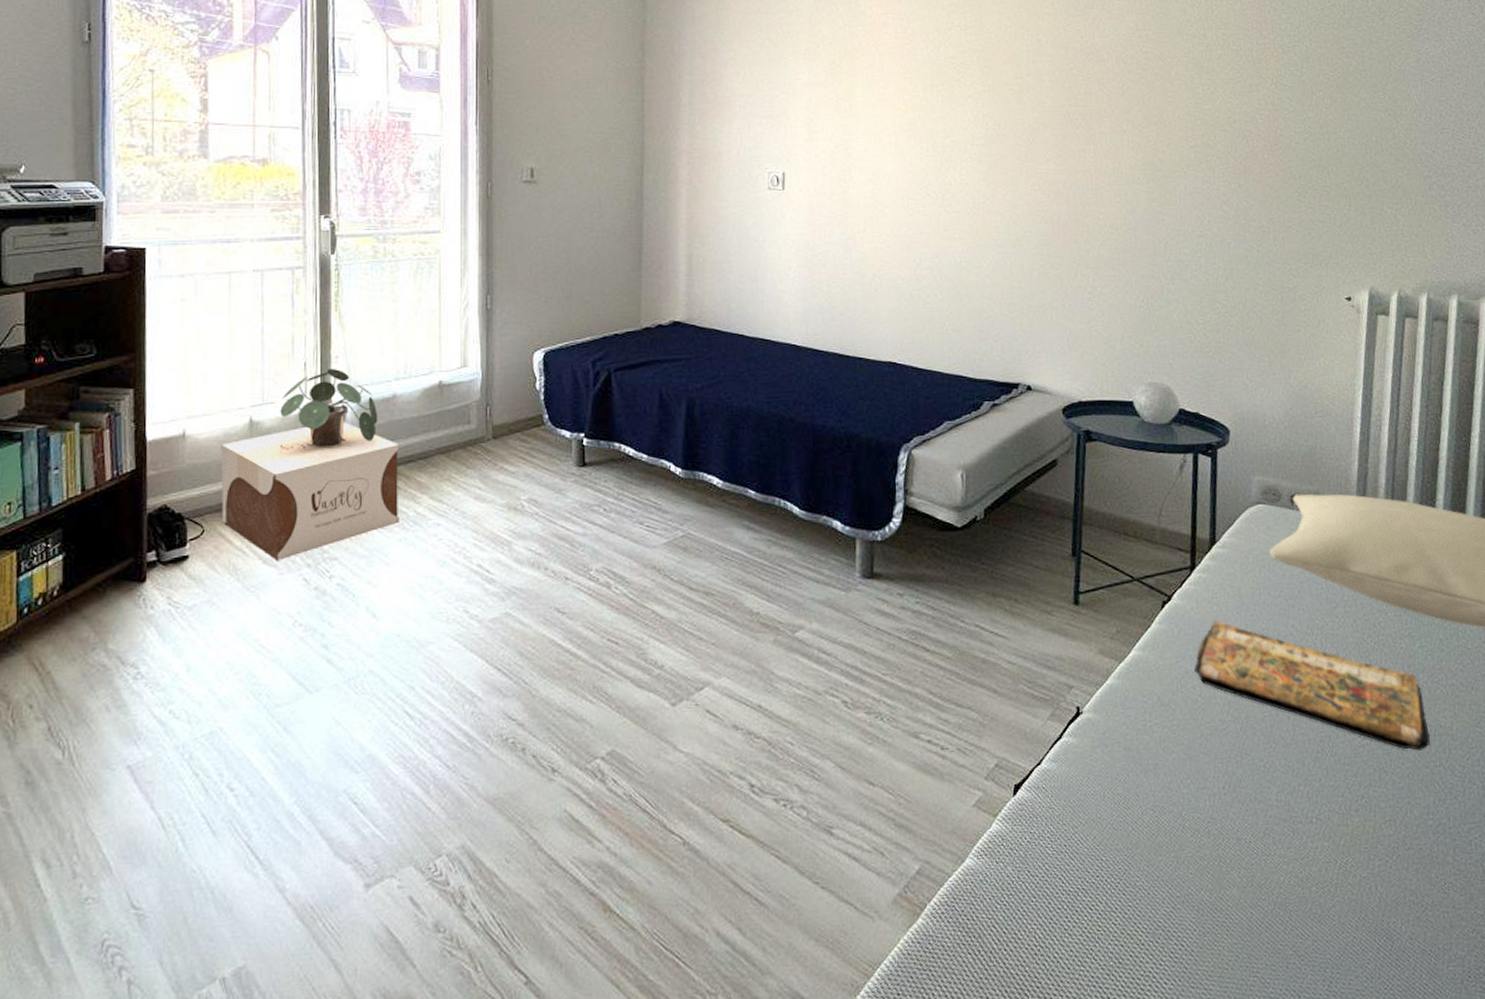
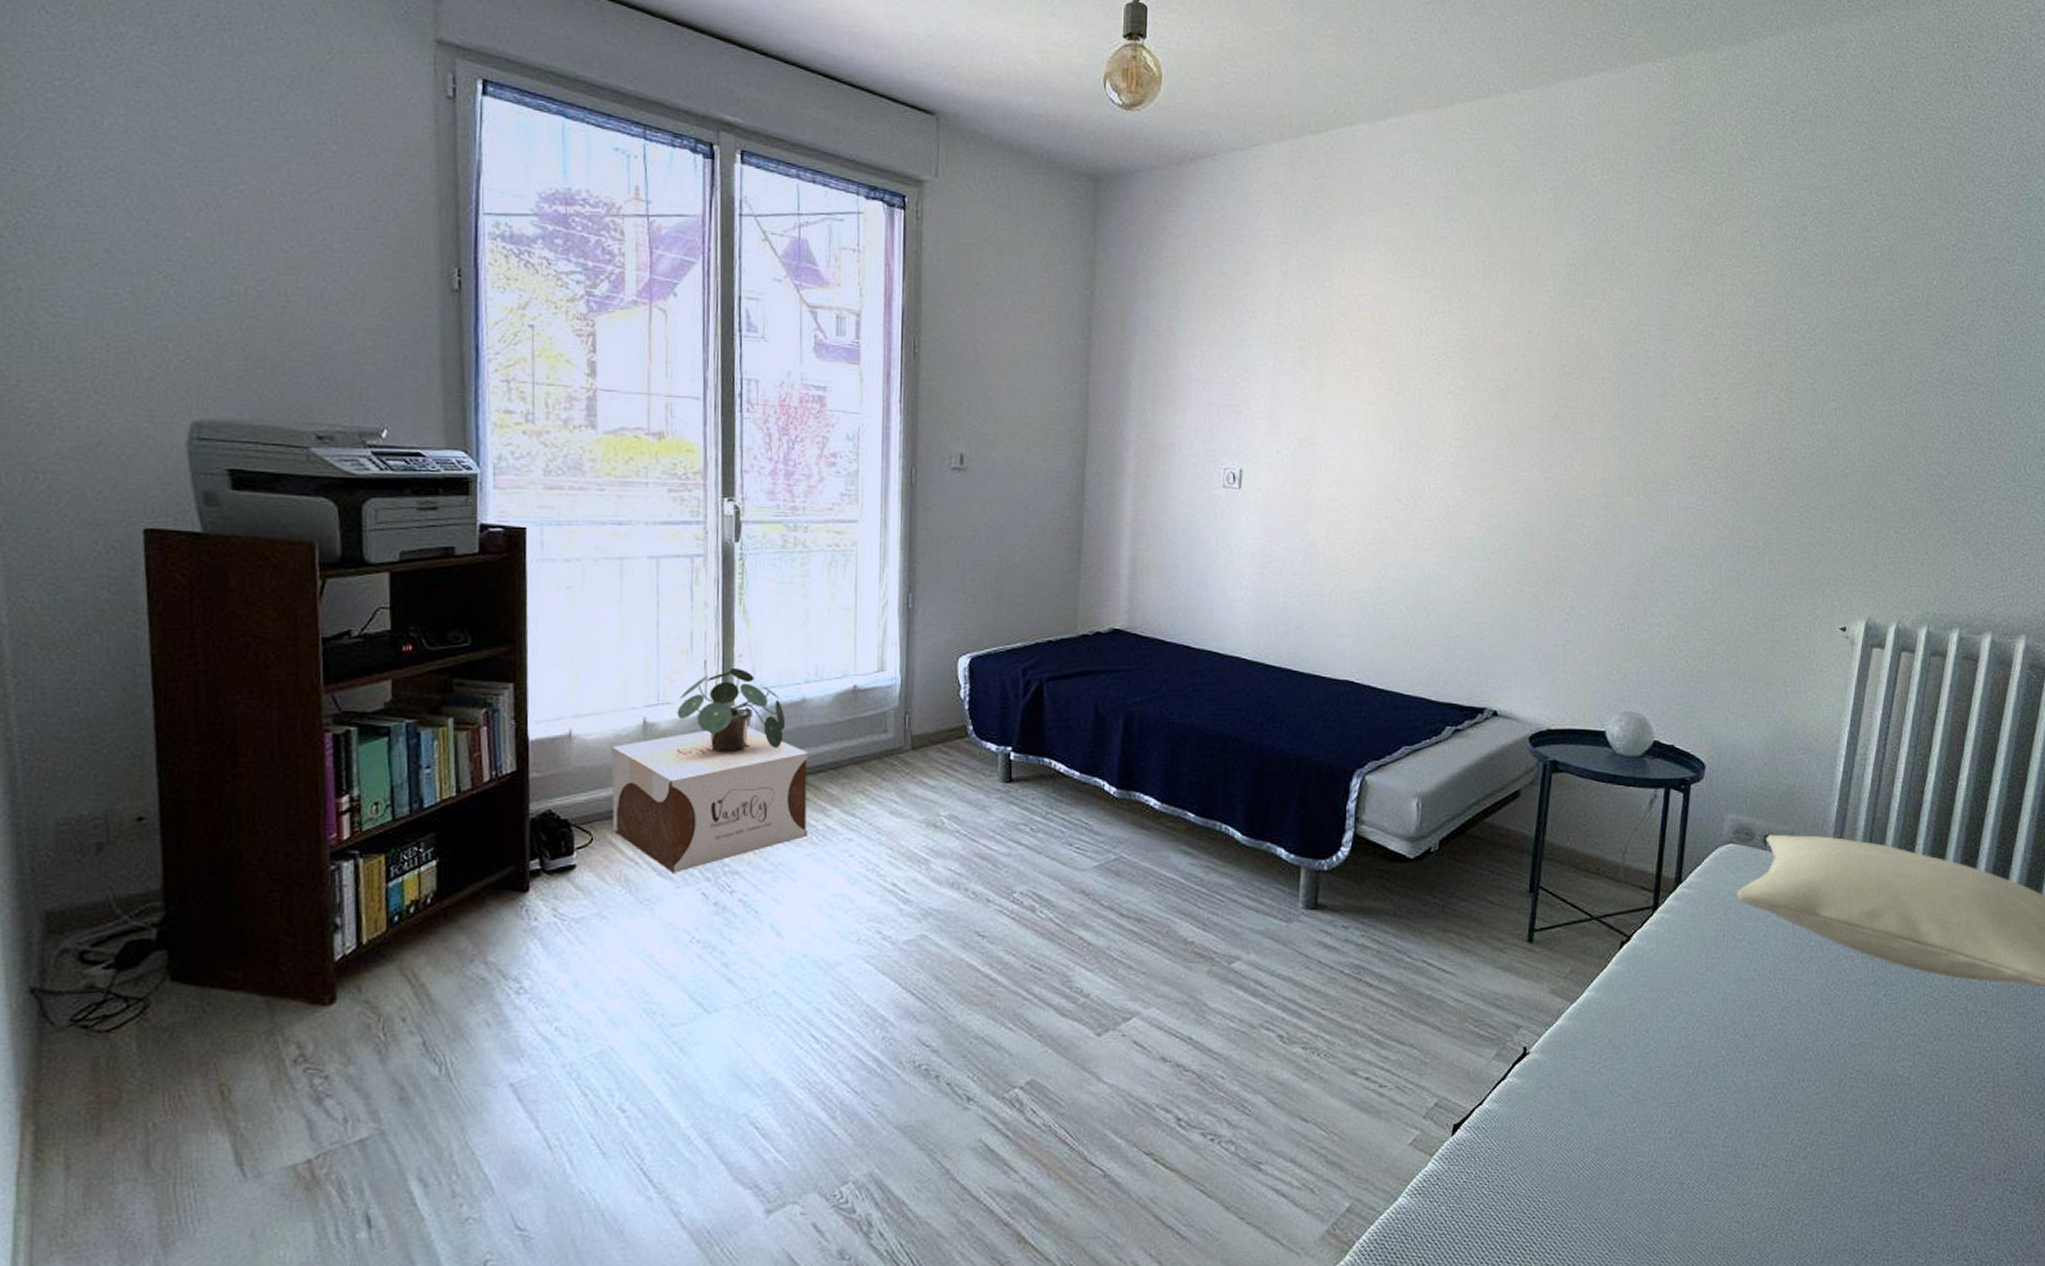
book: present [1193,619,1431,751] -> none [1648,962,1887,1100]

